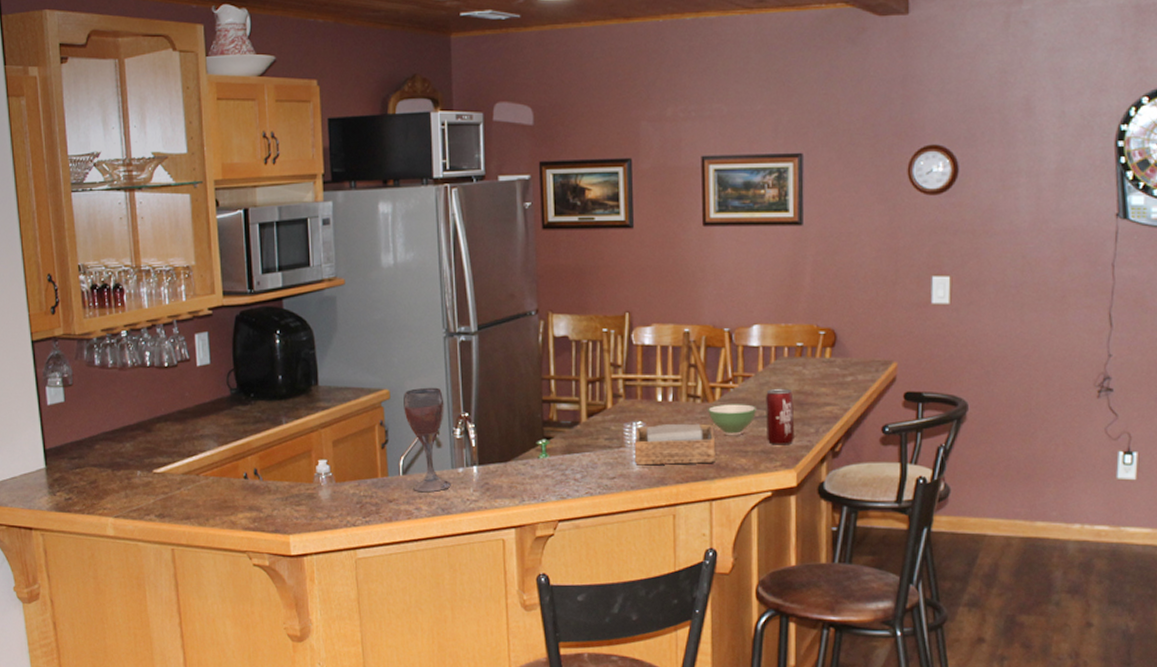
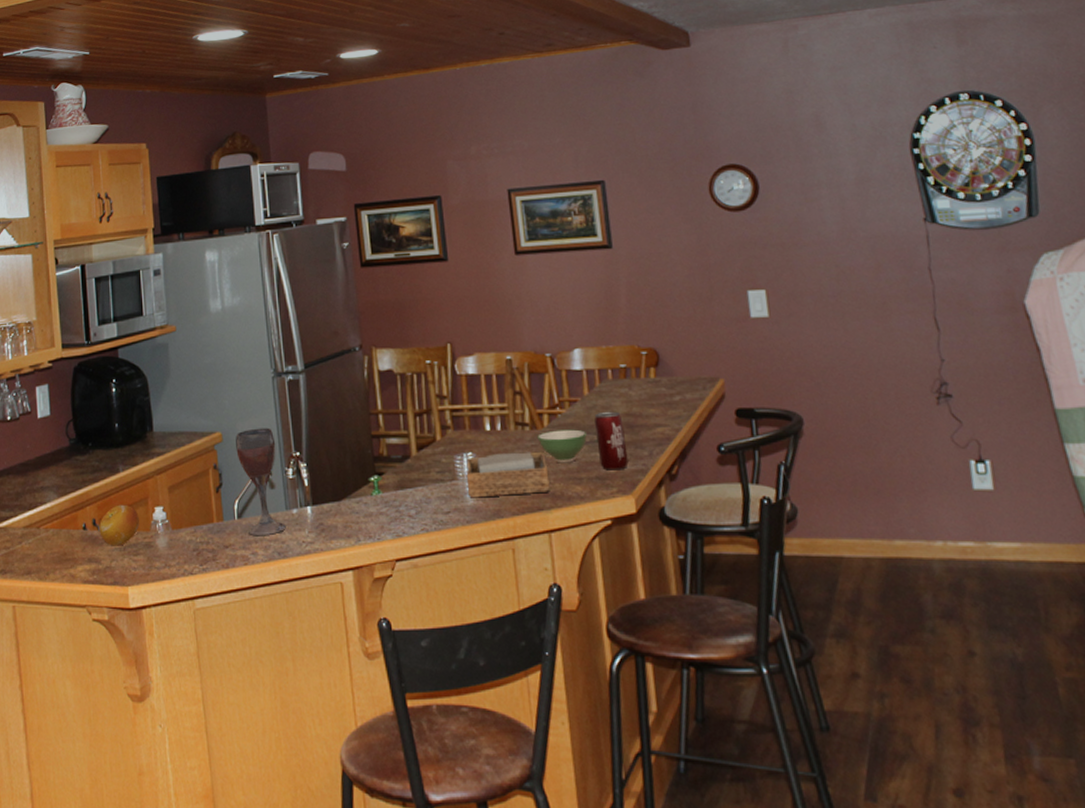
fruit: none [261,456,303,496] -> present [99,504,140,546]

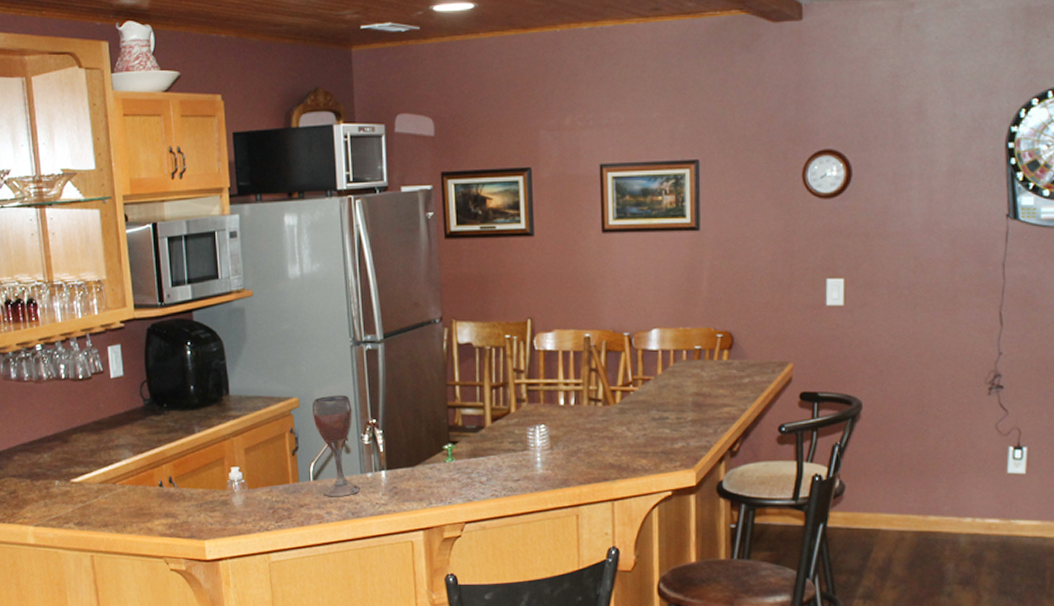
fruit: present [99,504,140,546] -> none [176,464,217,503]
napkin holder: present [466,451,550,498] -> none [537,426,617,468]
bowl: present [537,429,588,463] -> none [609,406,657,438]
beer can: present [593,411,629,471] -> none [664,390,694,446]

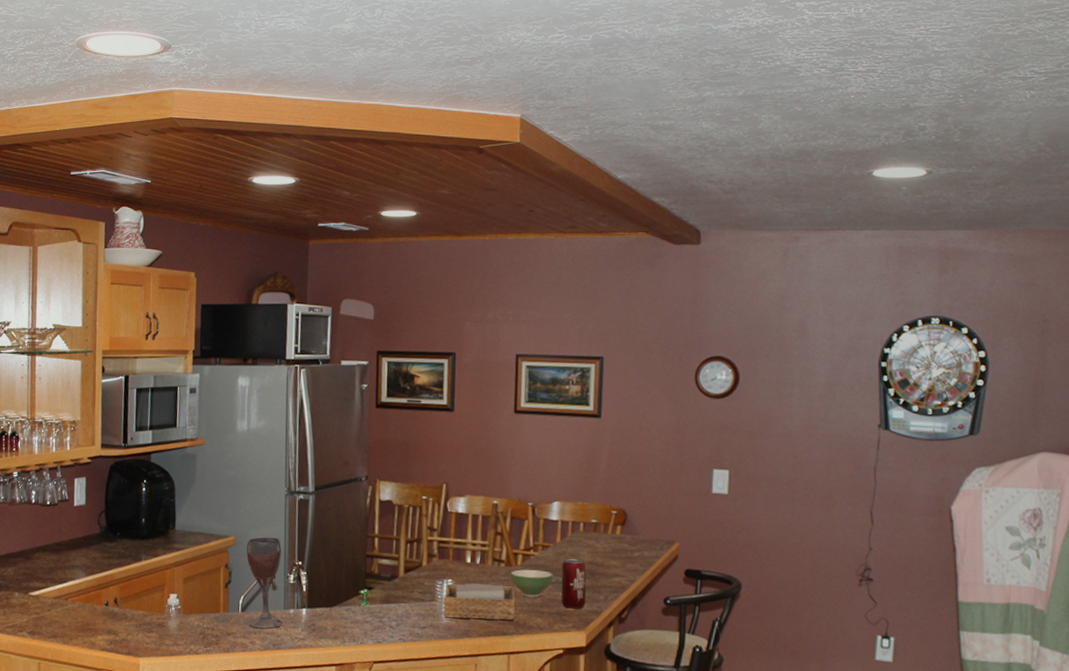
napkin holder: none [537,426,617,468] -> present [443,583,516,621]
bowl: none [609,406,657,438] -> present [510,569,554,598]
beer can: none [664,390,694,446] -> present [561,558,587,609]

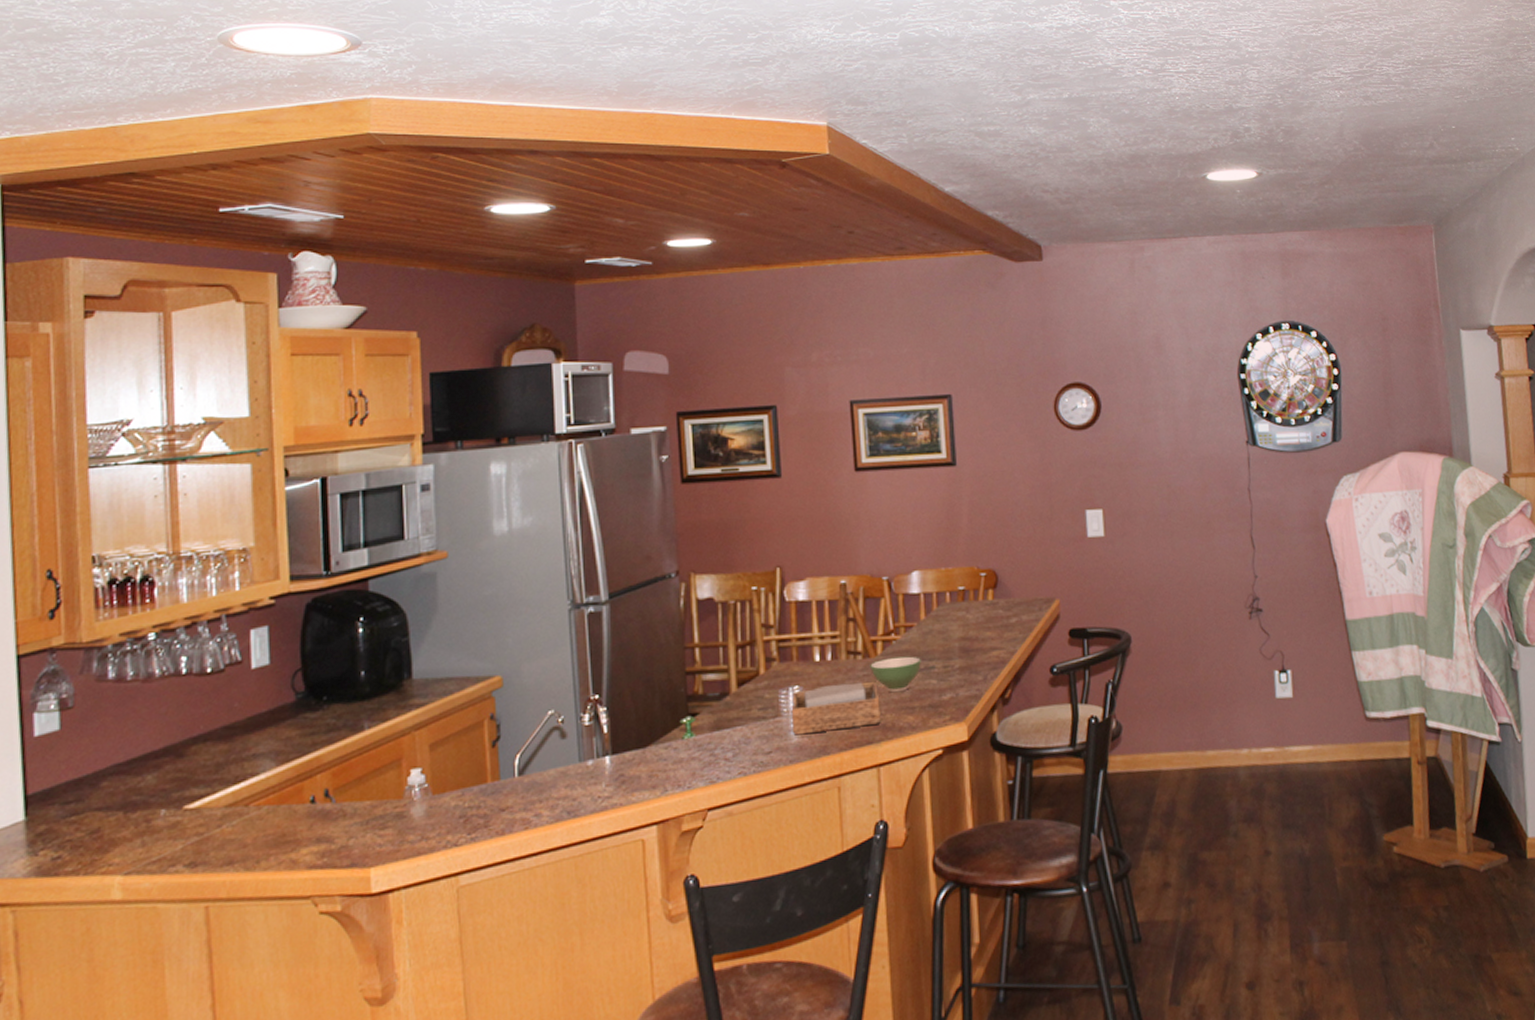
cup: present [246,537,283,629] -> none [520,668,579,795]
beer can: present [561,558,587,609] -> none [929,635,963,698]

